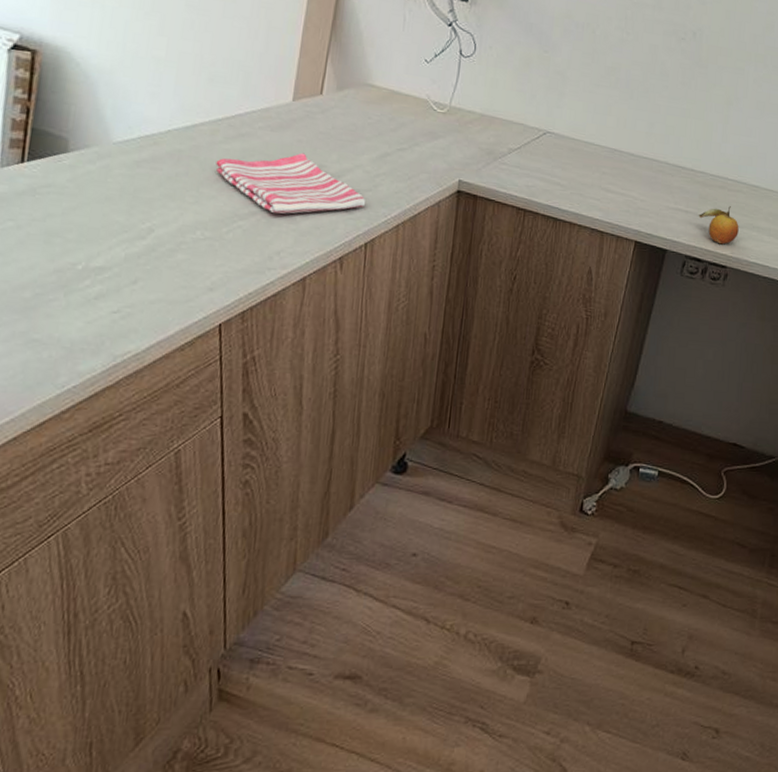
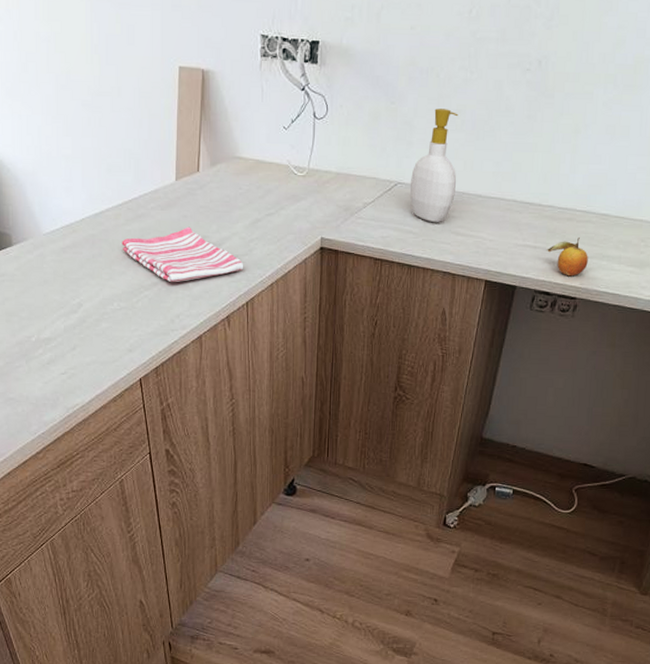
soap bottle: none [559,63,613,178] -> present [410,108,459,223]

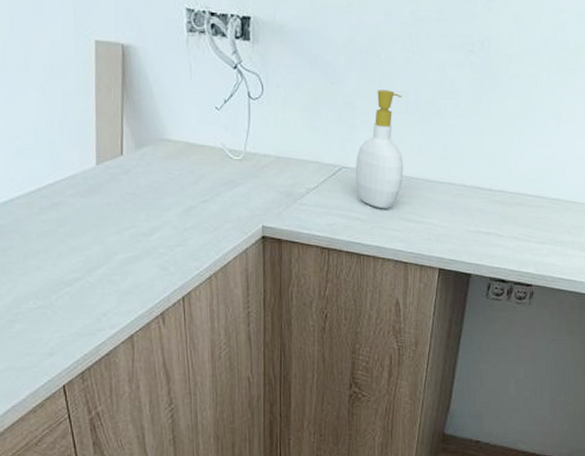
dish towel: present [121,227,244,282] -> none [36,215,178,277]
fruit: present [547,238,588,277] -> none [500,223,542,263]

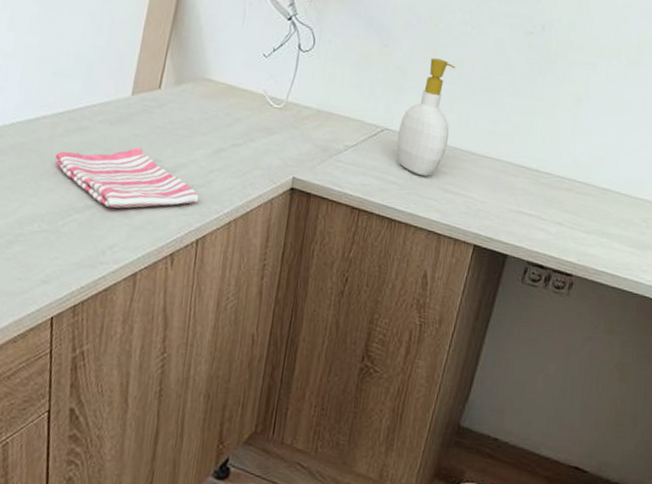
dish towel: none [36,215,178,277] -> present [55,147,199,209]

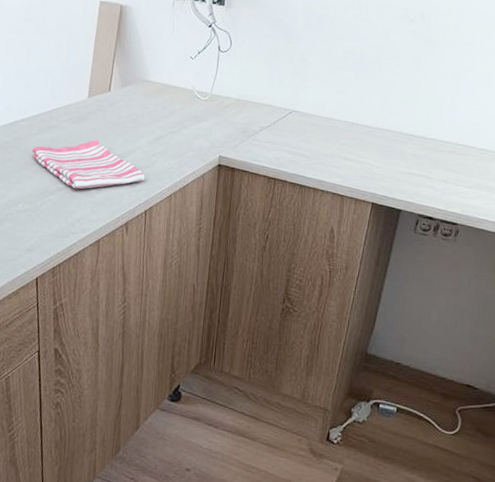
soap bottle: present [397,58,456,177] -> none [303,49,350,149]

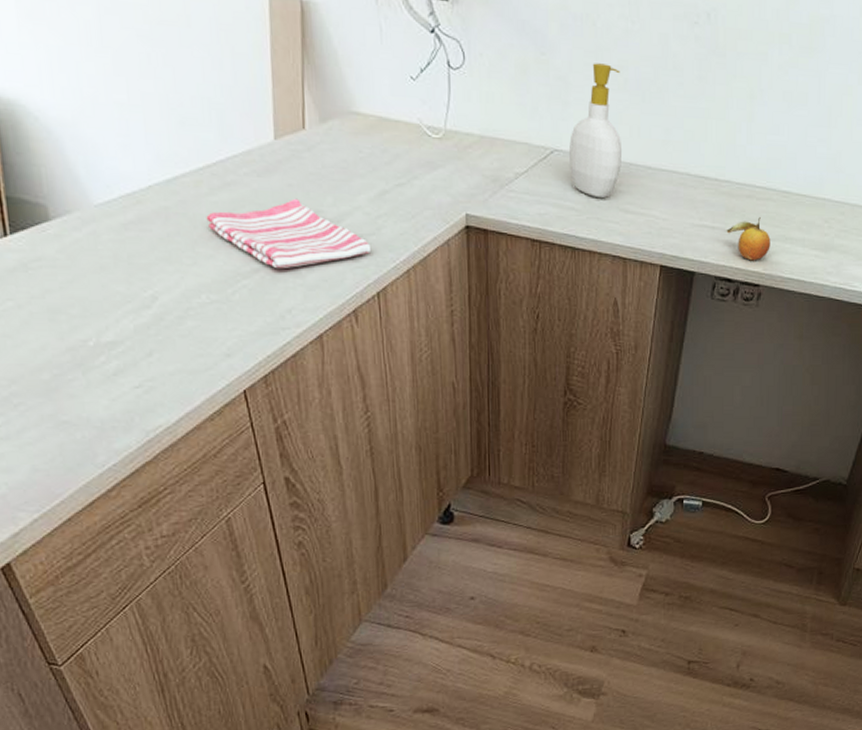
soap bottle: none [303,49,350,149] -> present [568,63,623,199]
fruit: none [430,169,469,204] -> present [726,217,771,261]

